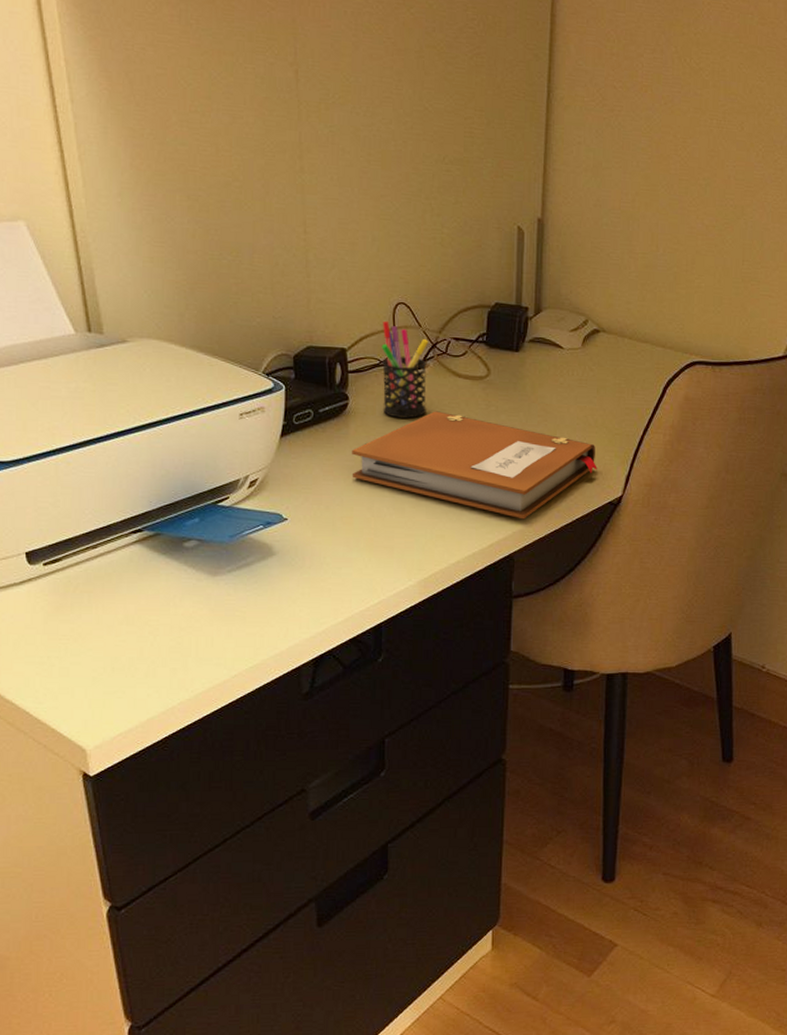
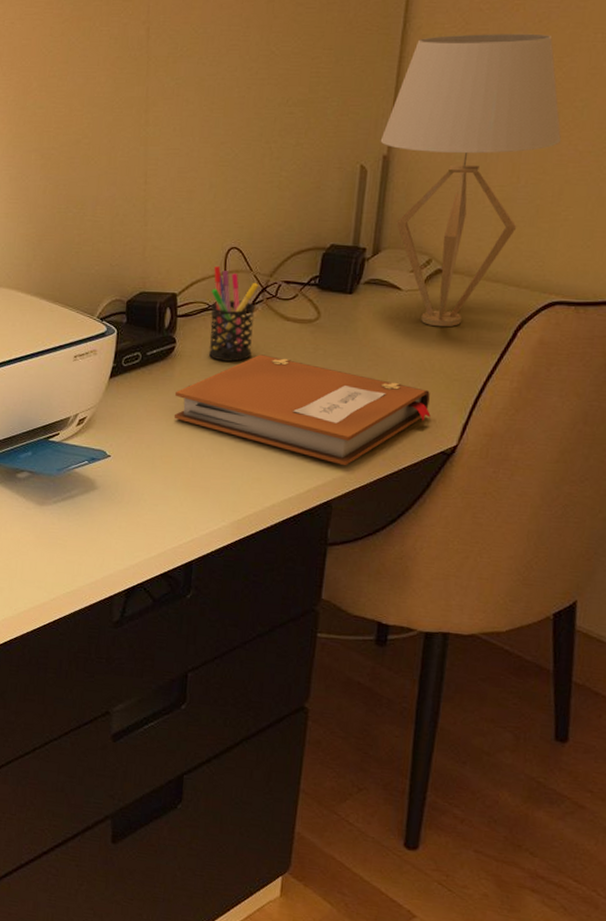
table lamp: none [534,108,690,384] -> present [380,33,561,327]

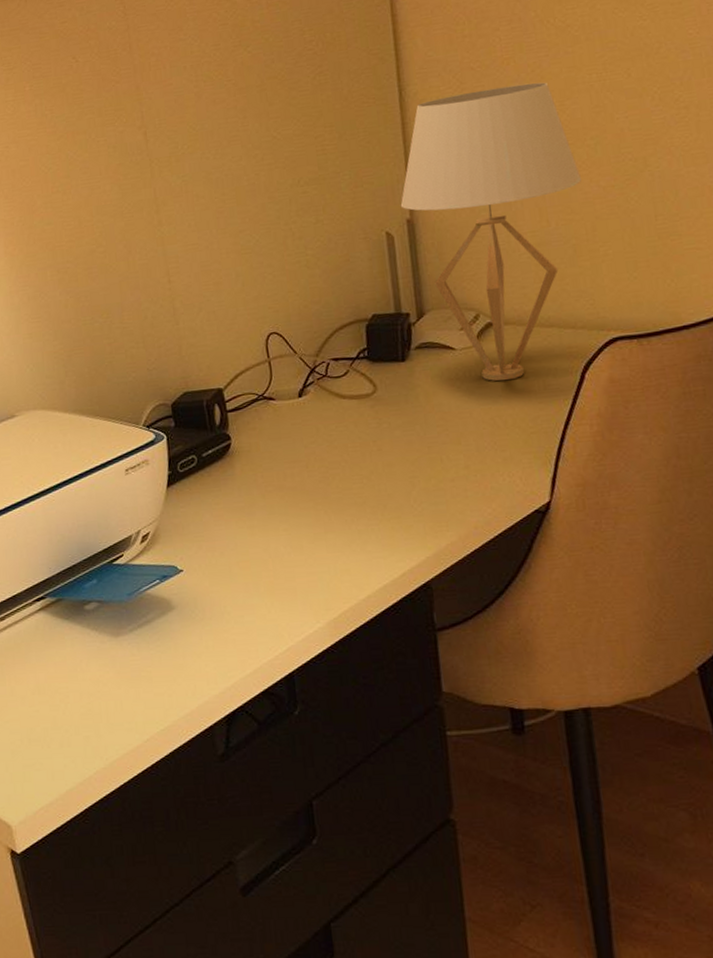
notebook: present [175,354,431,466] -> none [240,437,515,542]
pen holder: present [208,265,259,362] -> none [257,353,313,451]

